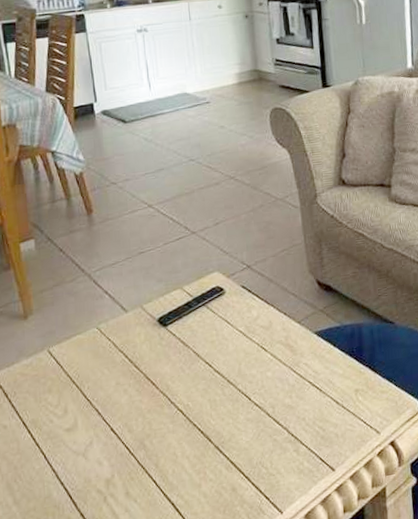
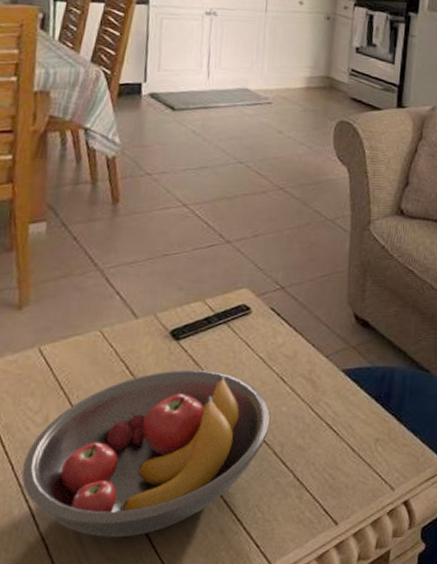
fruit bowl: none [53,349,259,507] -> present [21,369,271,538]

